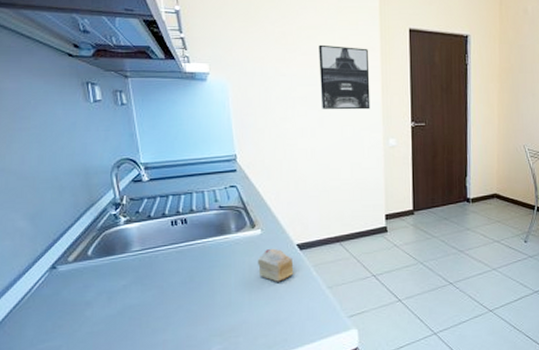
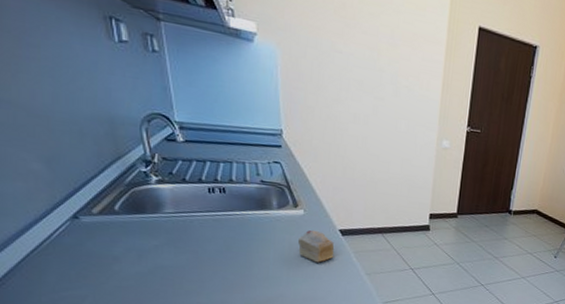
wall art: present [319,44,370,110] -> none [377,25,433,106]

